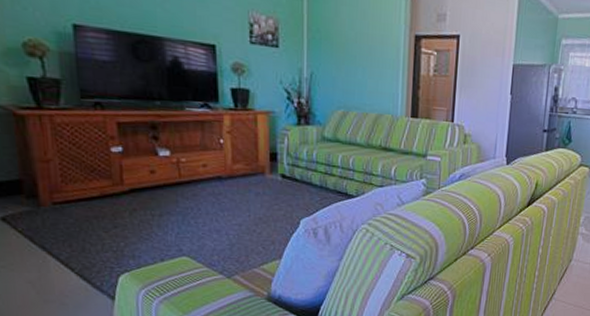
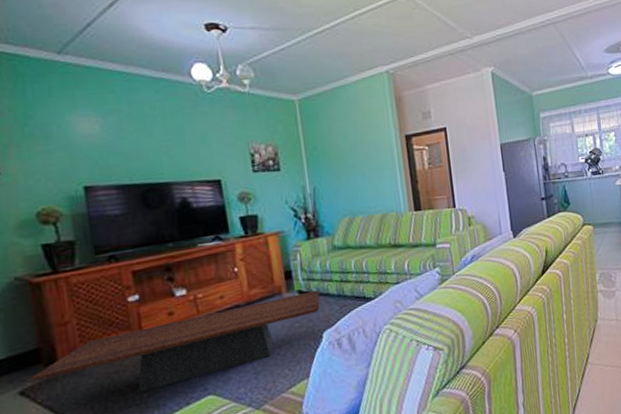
coffee table: none [11,177,303,241] -> present [30,290,320,393]

